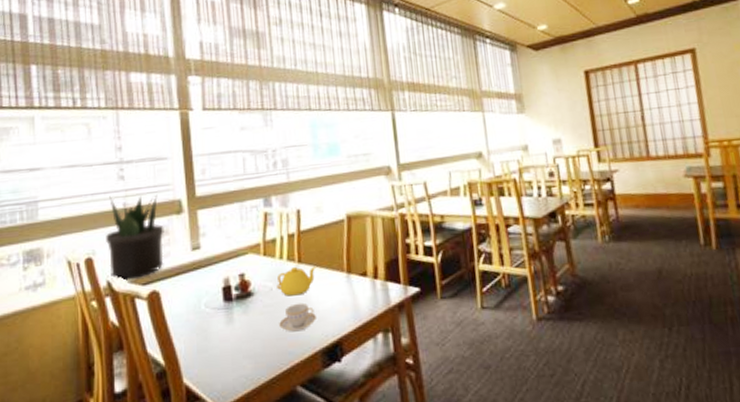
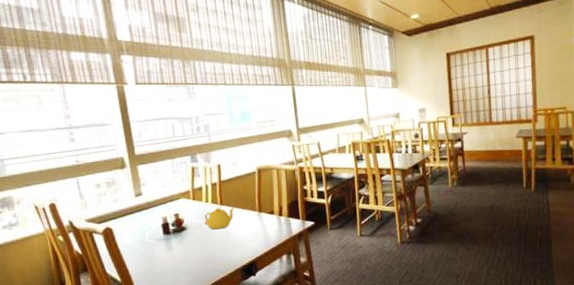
planter: present [106,194,164,280] -> none [63,153,114,220]
teacup: present [279,302,316,332] -> none [207,234,236,256]

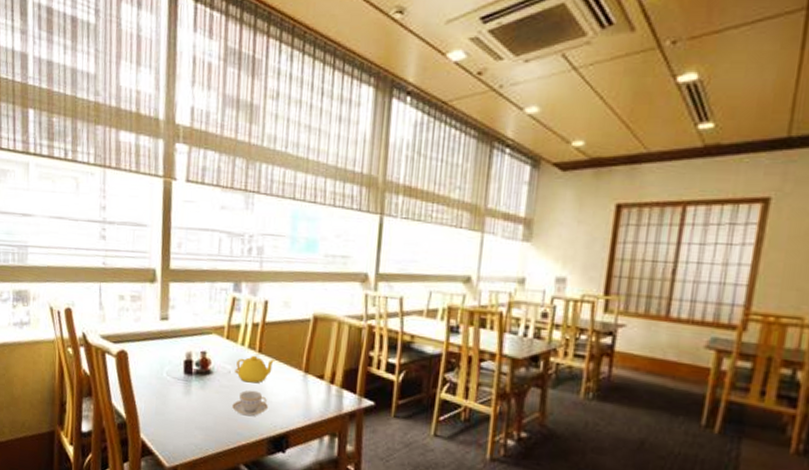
teacup: none [207,234,236,256] -> present [232,390,268,416]

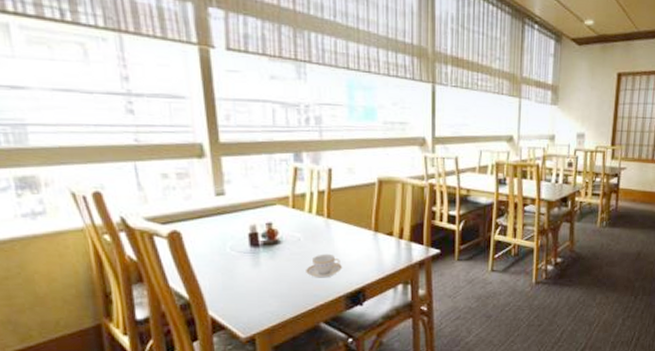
teapot: present [235,355,276,383] -> none [305,221,345,247]

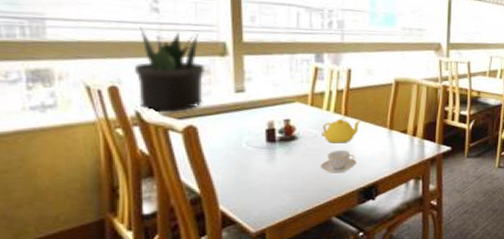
planter: none [116,130,185,217] -> present [135,27,205,112]
teapot: none [305,221,345,247] -> present [321,118,362,143]

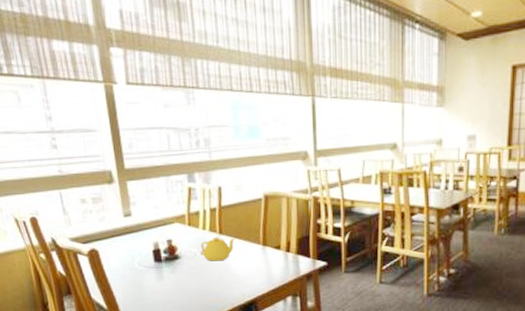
planter: present [135,27,205,112] -> none [45,163,100,238]
teacup: present [321,150,356,173] -> none [203,267,235,290]

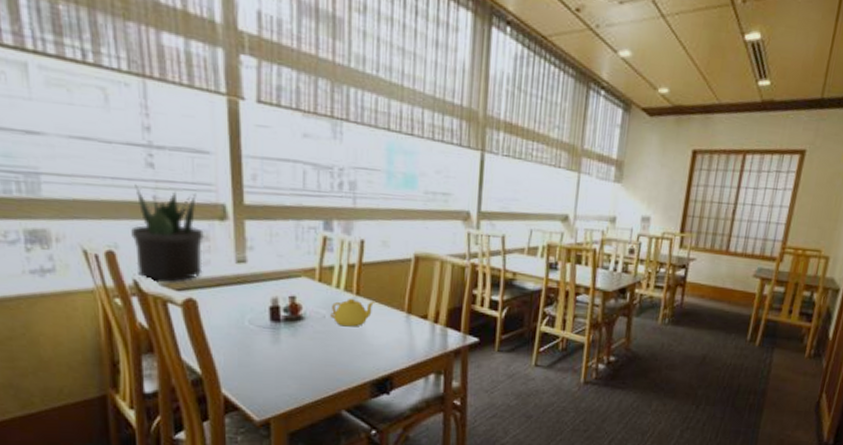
planter: none [45,163,100,238] -> present [131,184,204,282]

